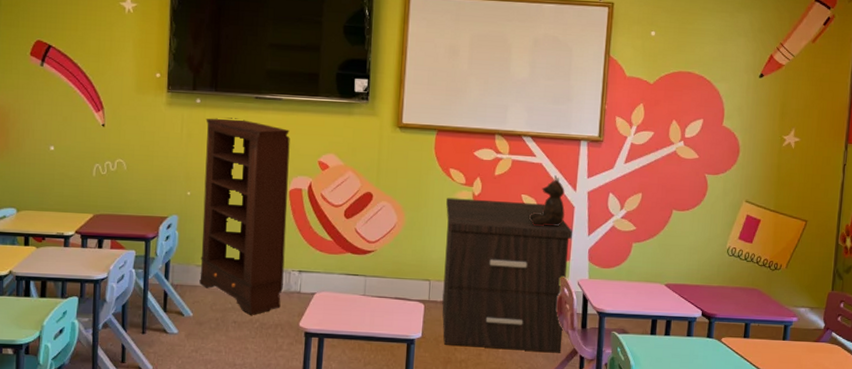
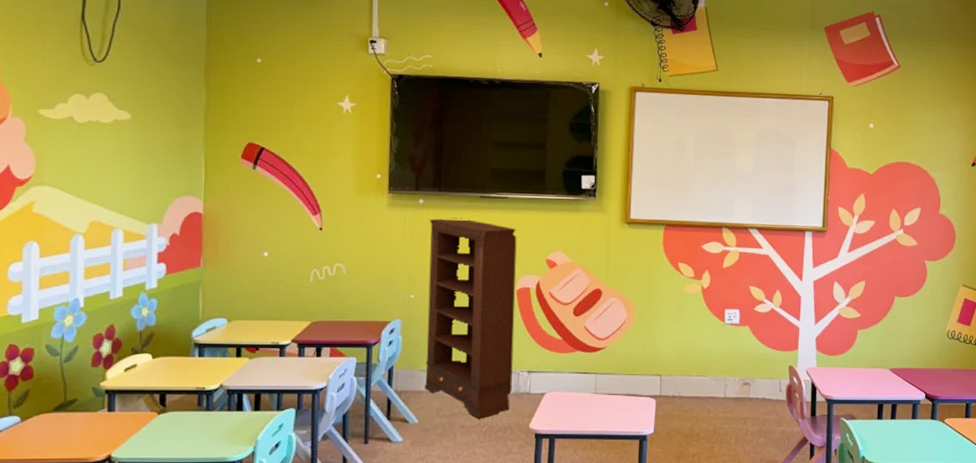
nightstand: present [442,197,573,353] -> none [673,291,801,442]
teddy bear: present [528,175,565,227] -> none [757,266,792,317]

